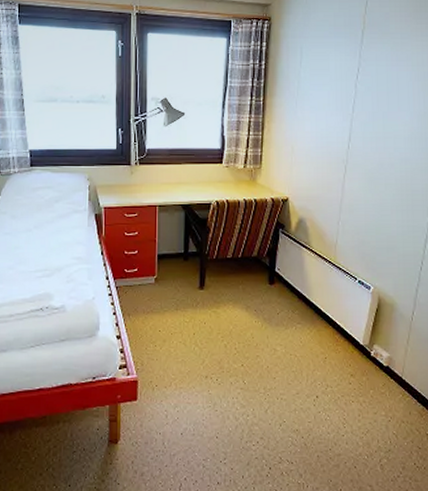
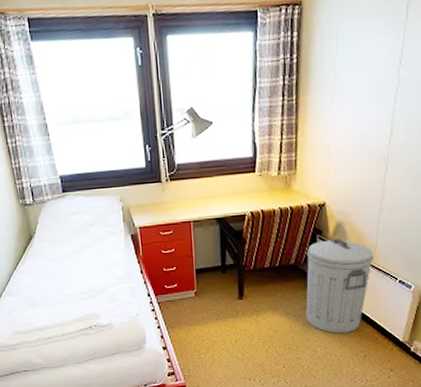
trash can: none [267,234,334,333] -> present [306,239,373,334]

